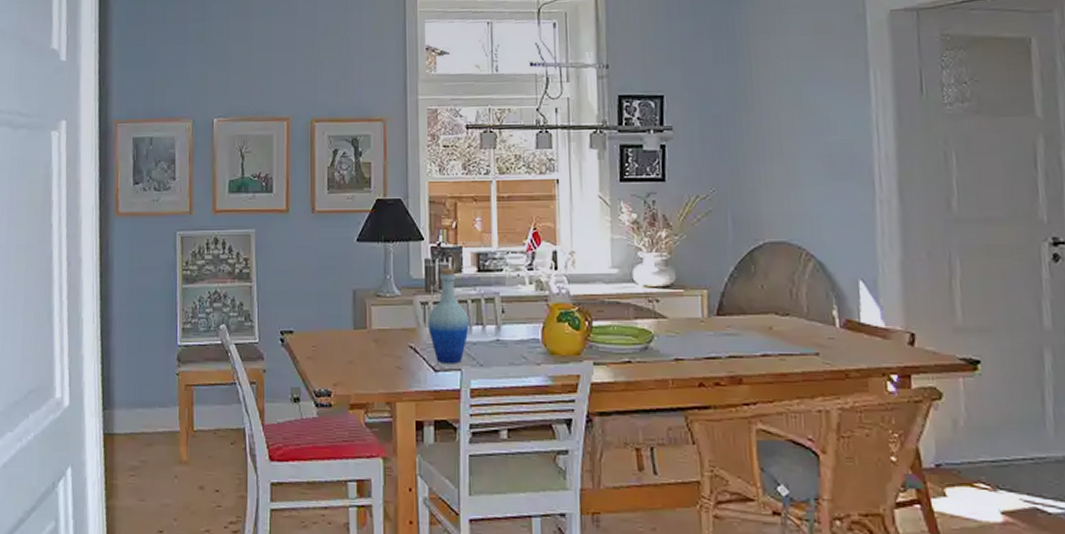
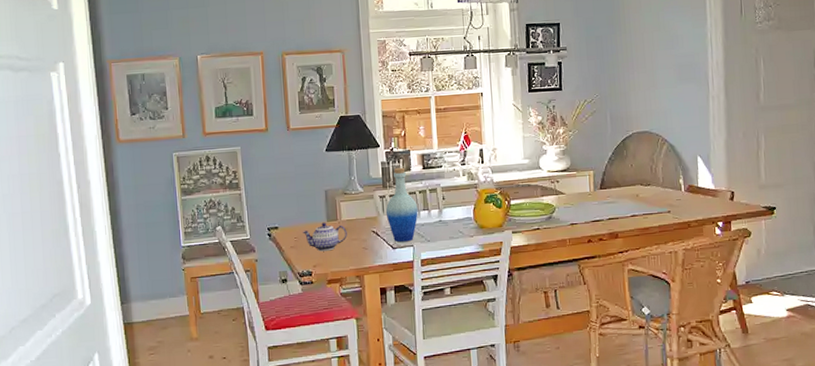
teapot: none [322,330,378,367] -> present [302,222,347,252]

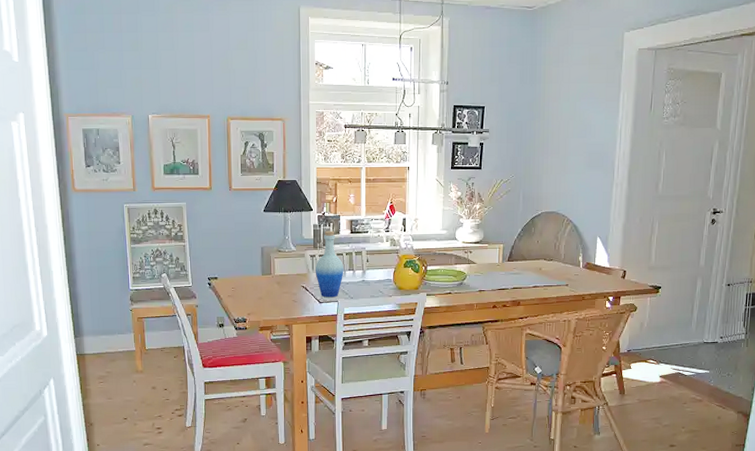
teapot: present [302,222,347,252] -> none [239,276,279,302]

